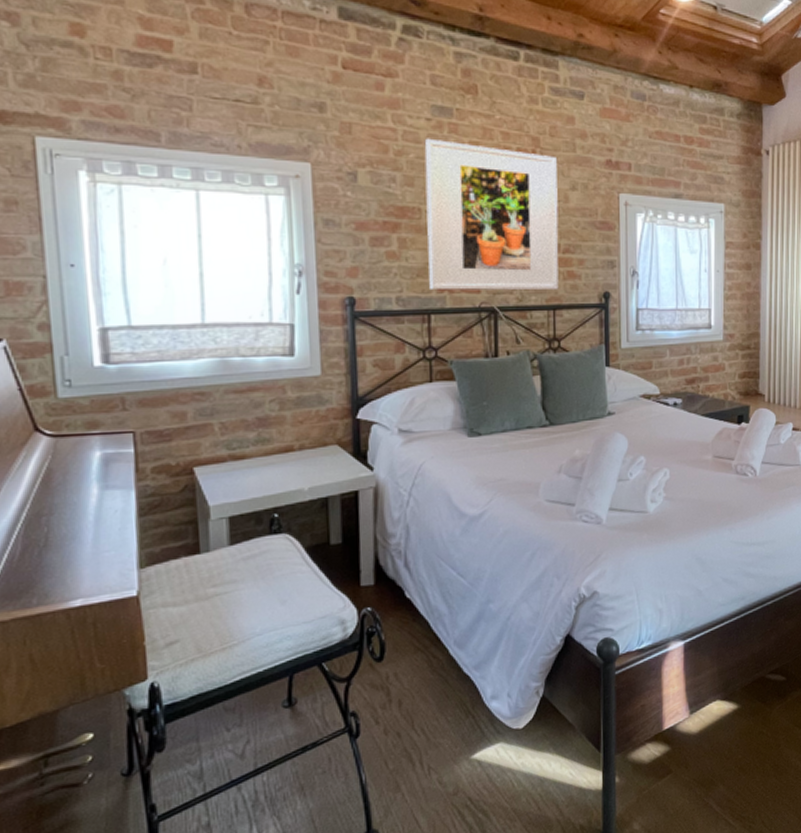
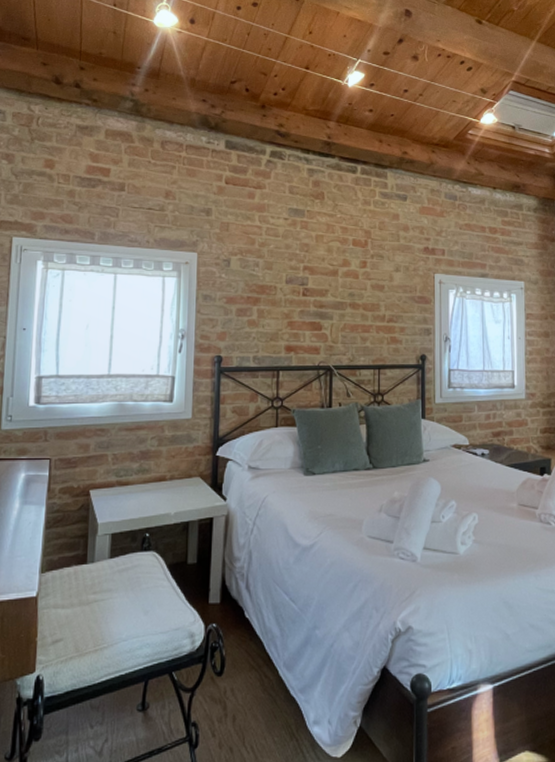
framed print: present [424,138,559,291] -> none [280,233,384,353]

